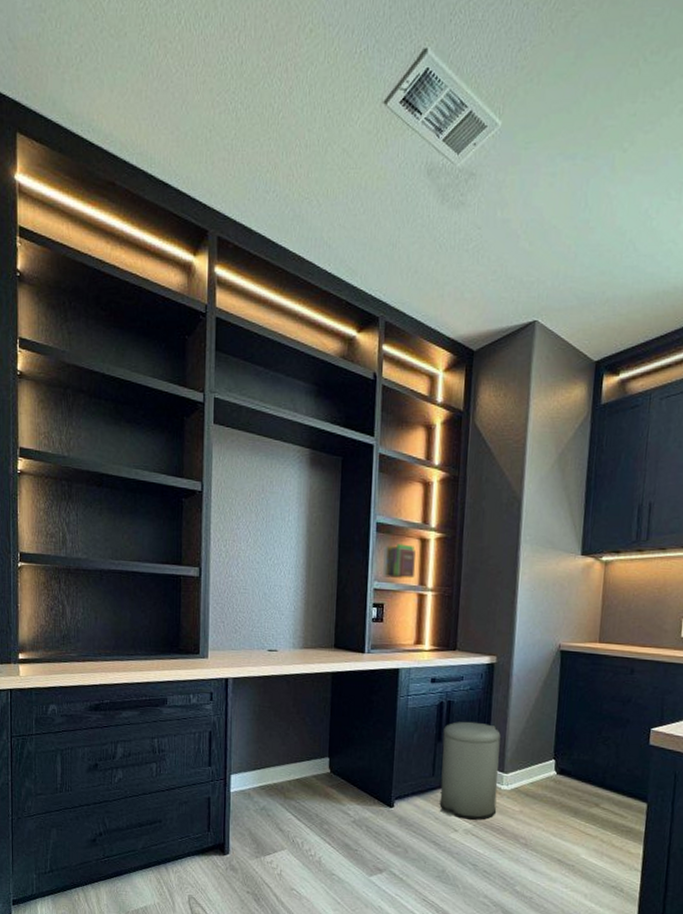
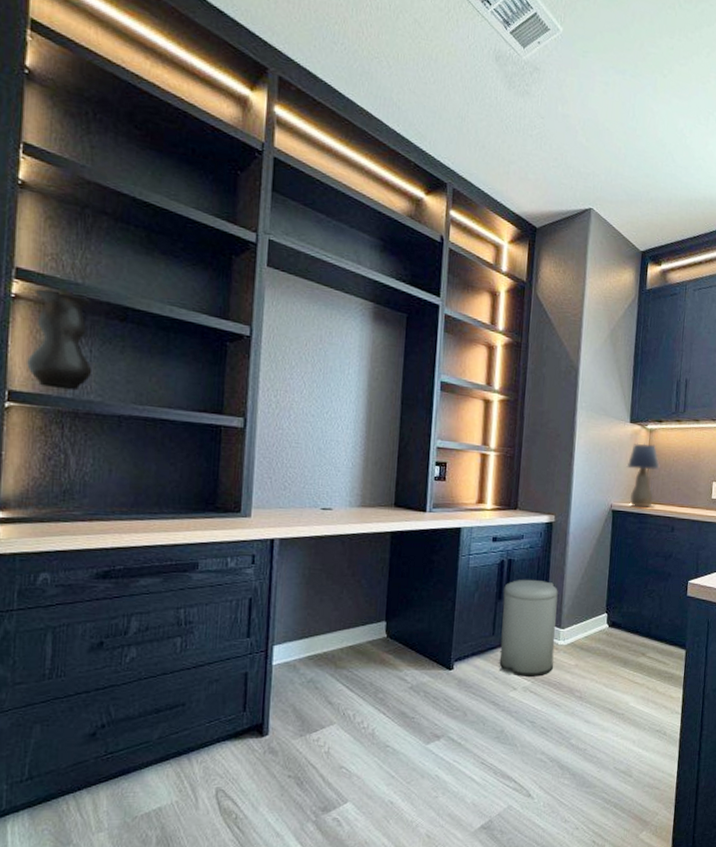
vase: none [32,464,79,550] -> present [27,289,93,391]
books: present [382,544,416,578] -> none [445,404,479,438]
table lamp: none [577,576,617,649] -> present [626,442,660,509]

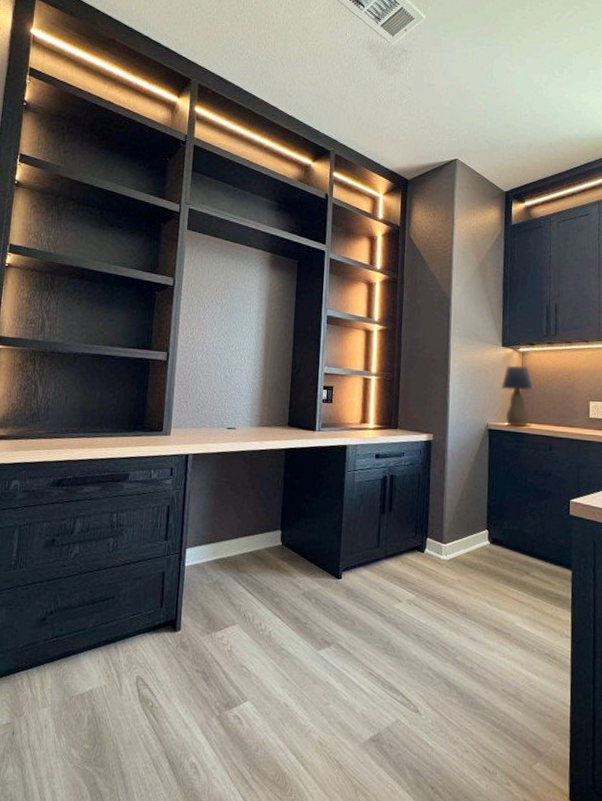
vase: present [27,289,93,391] -> none [13,259,59,335]
pedal bin: present [498,579,558,677] -> none [384,494,439,590]

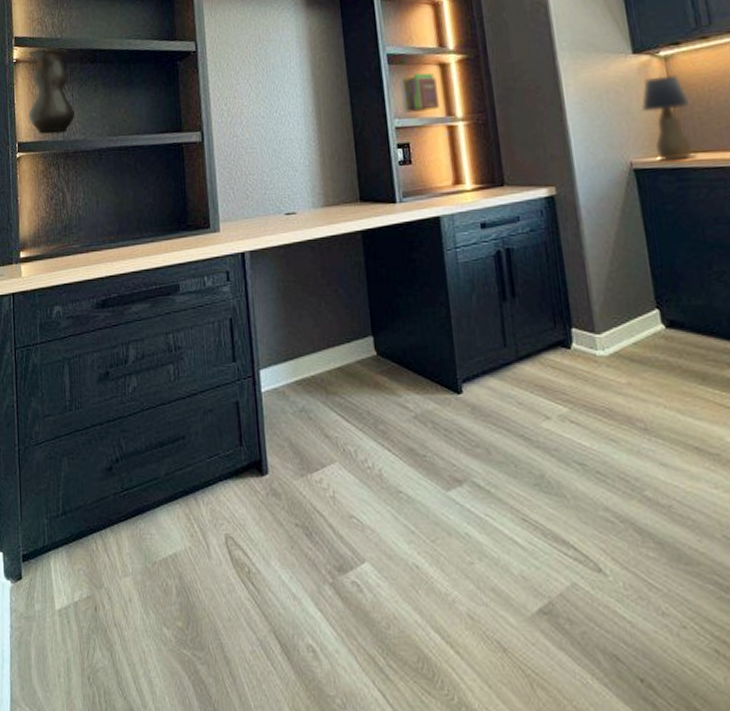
vase: none [13,259,59,335] -> present [28,48,76,134]
books: none [331,334,361,364] -> present [397,72,441,113]

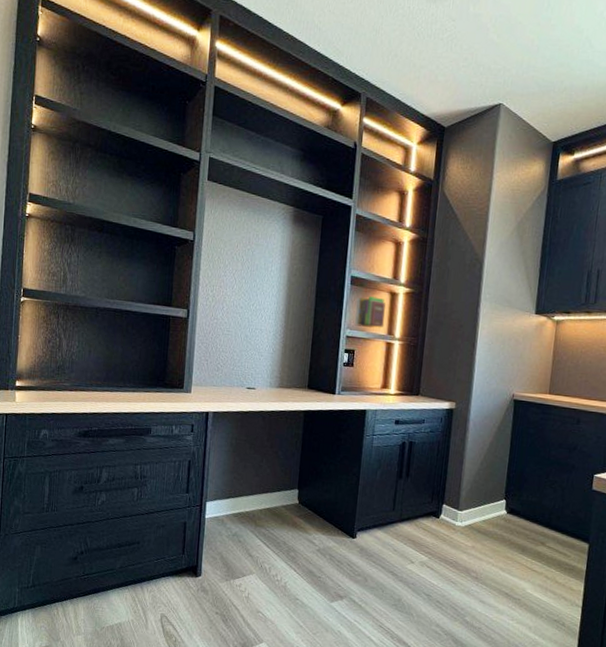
vase: present [28,48,76,134] -> none [35,209,79,288]
table lamp: present [641,74,697,162] -> none [530,333,566,400]

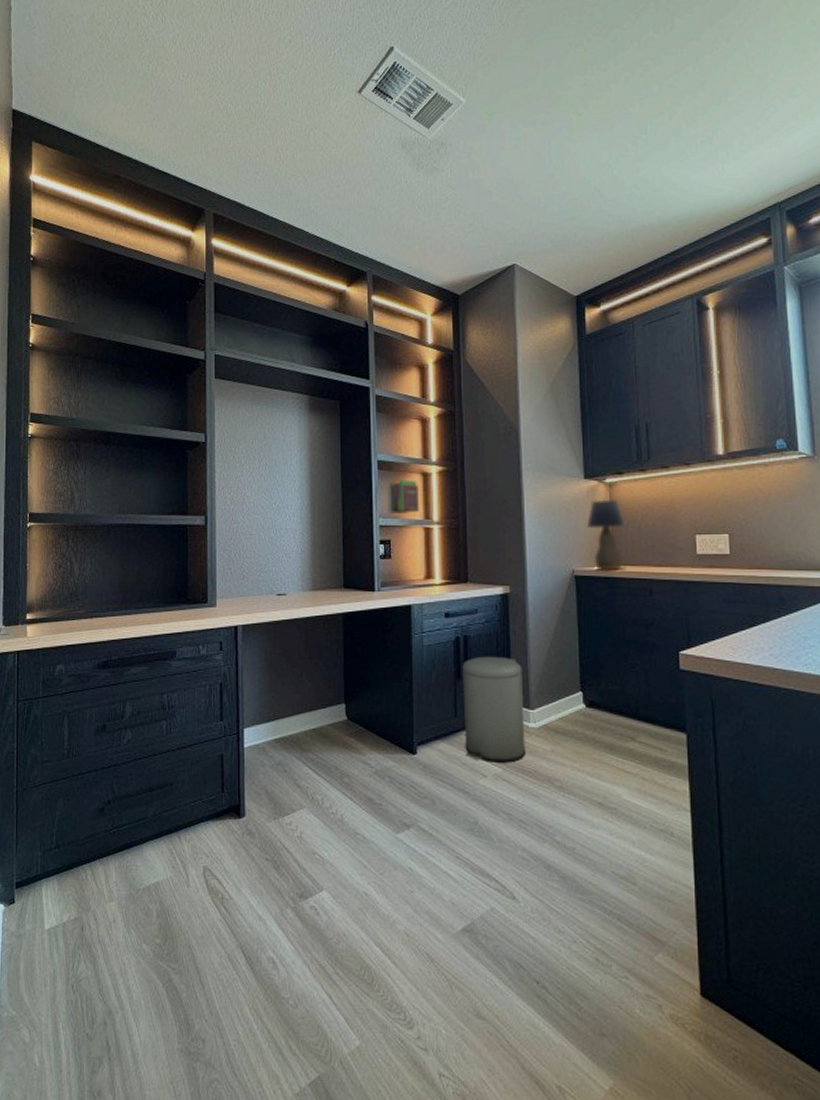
pedal bin: none [398,461,457,554] -> present [462,656,525,763]
table lamp: none [530,333,566,400] -> present [586,498,626,572]

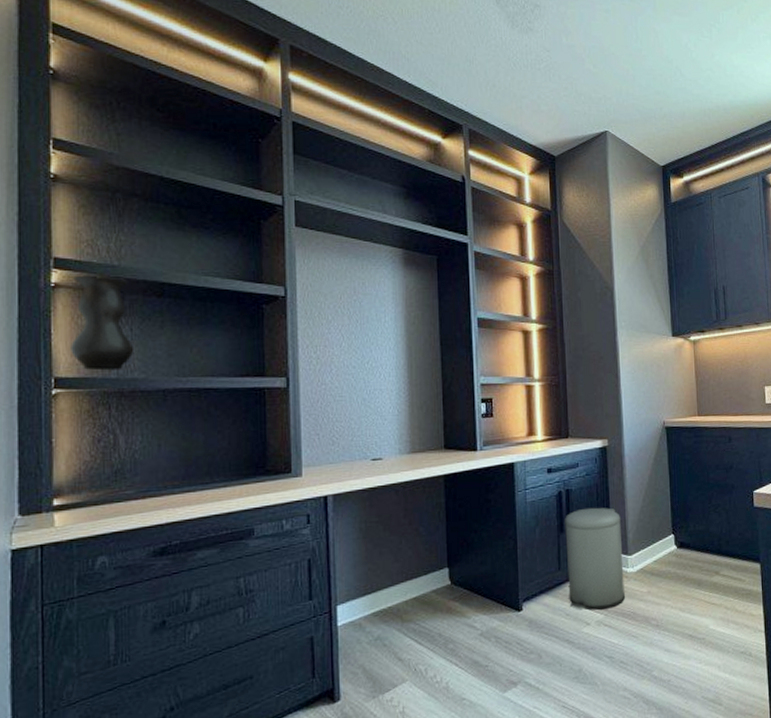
vase: none [41,427,87,508] -> present [71,275,135,371]
books: present [385,480,420,513] -> none [485,337,521,372]
table lamp: present [586,498,626,572] -> none [674,354,708,422]

